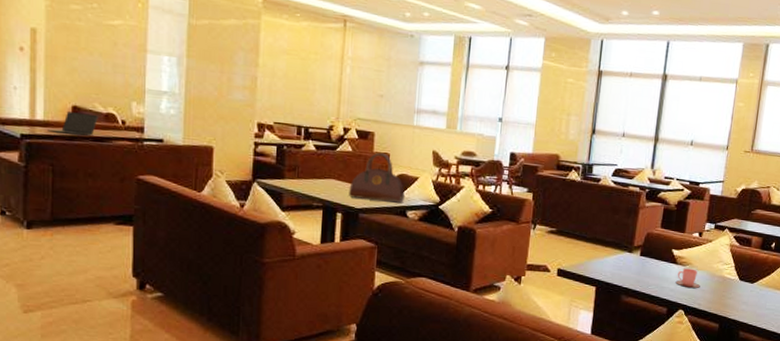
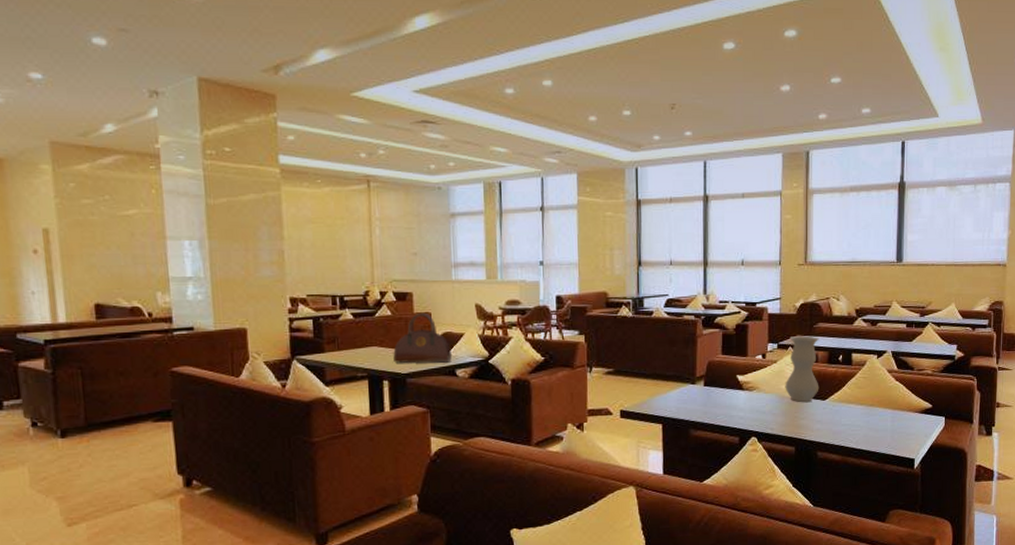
laptop: present [48,112,98,136] -> none [72,310,123,335]
cup: present [675,268,700,288] -> none [744,393,770,413]
vase: none [716,219,756,284] -> present [785,336,819,403]

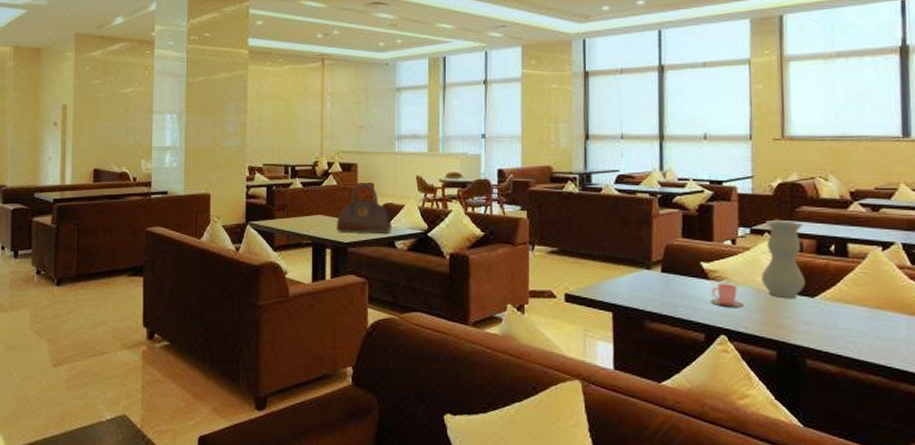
cup: none [744,393,770,413] -> present [710,284,744,307]

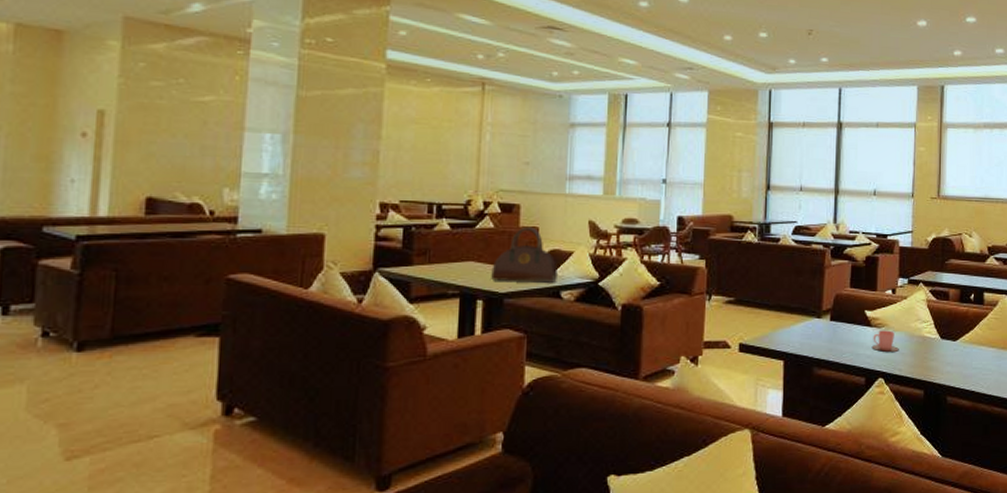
vase: present [761,221,806,299] -> none [915,272,951,343]

